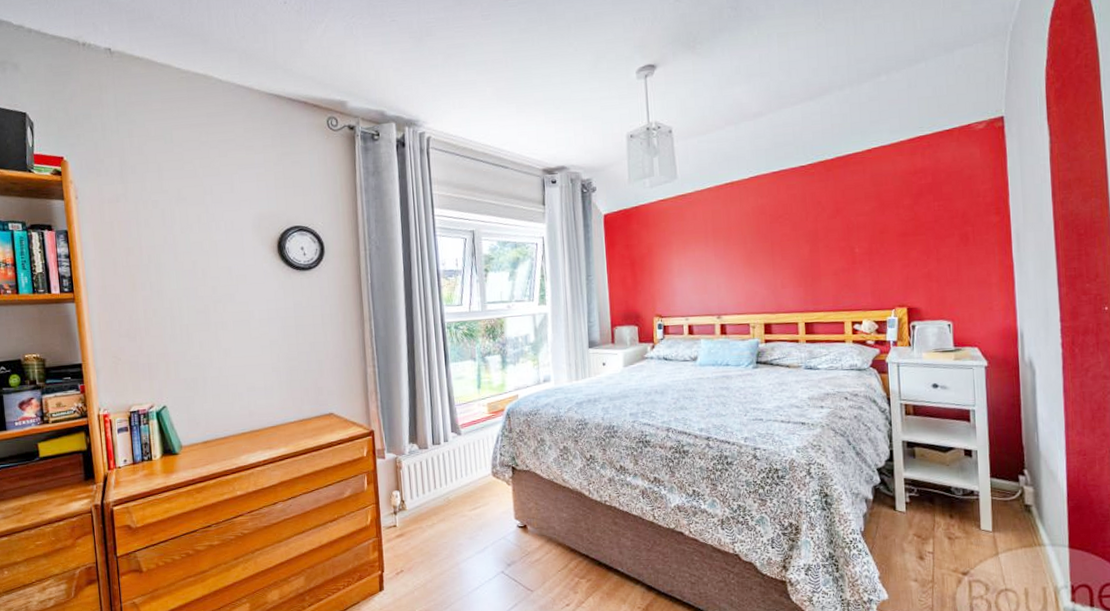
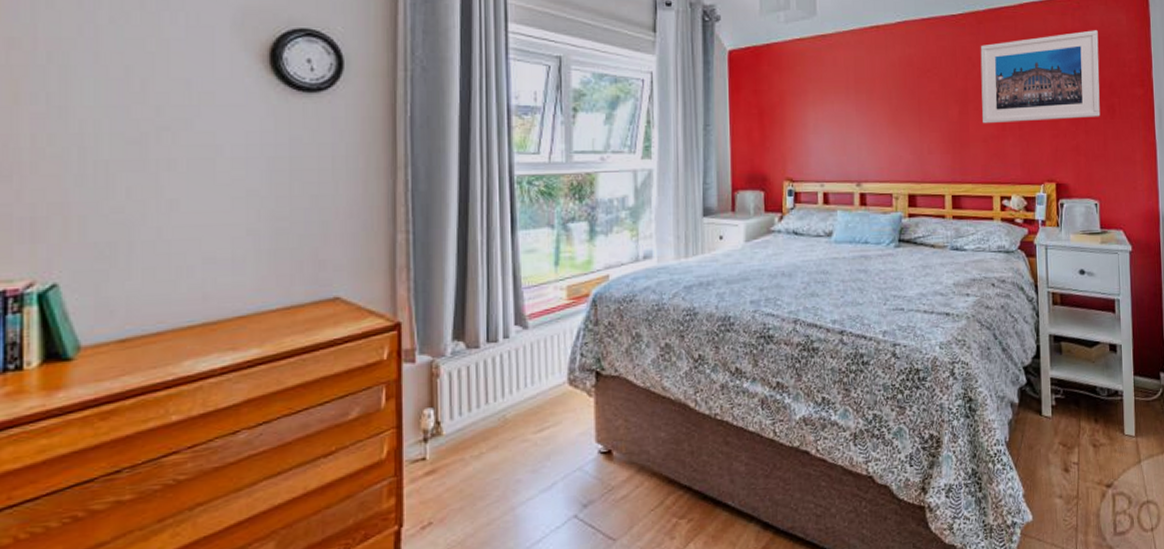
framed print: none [829,165,953,259] -> present [980,30,1100,124]

